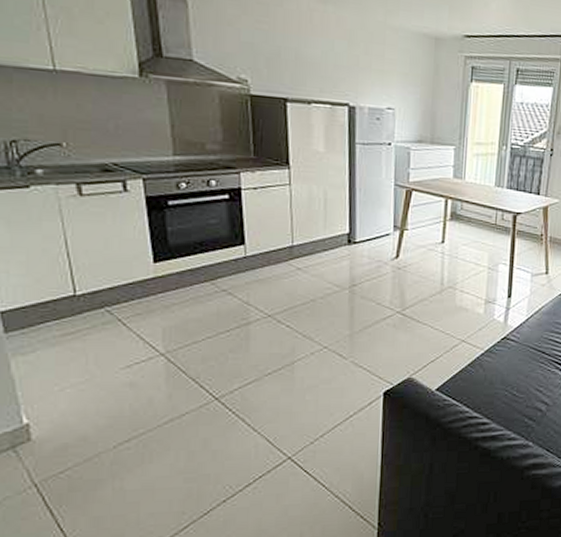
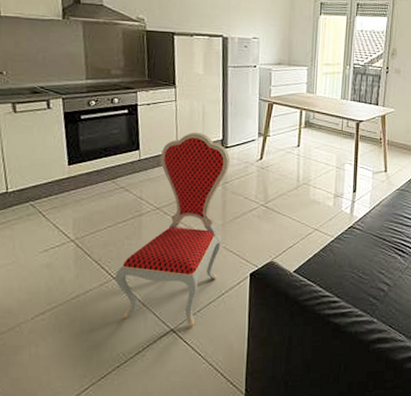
dining chair: none [217,223,358,454] -> present [114,132,230,327]

